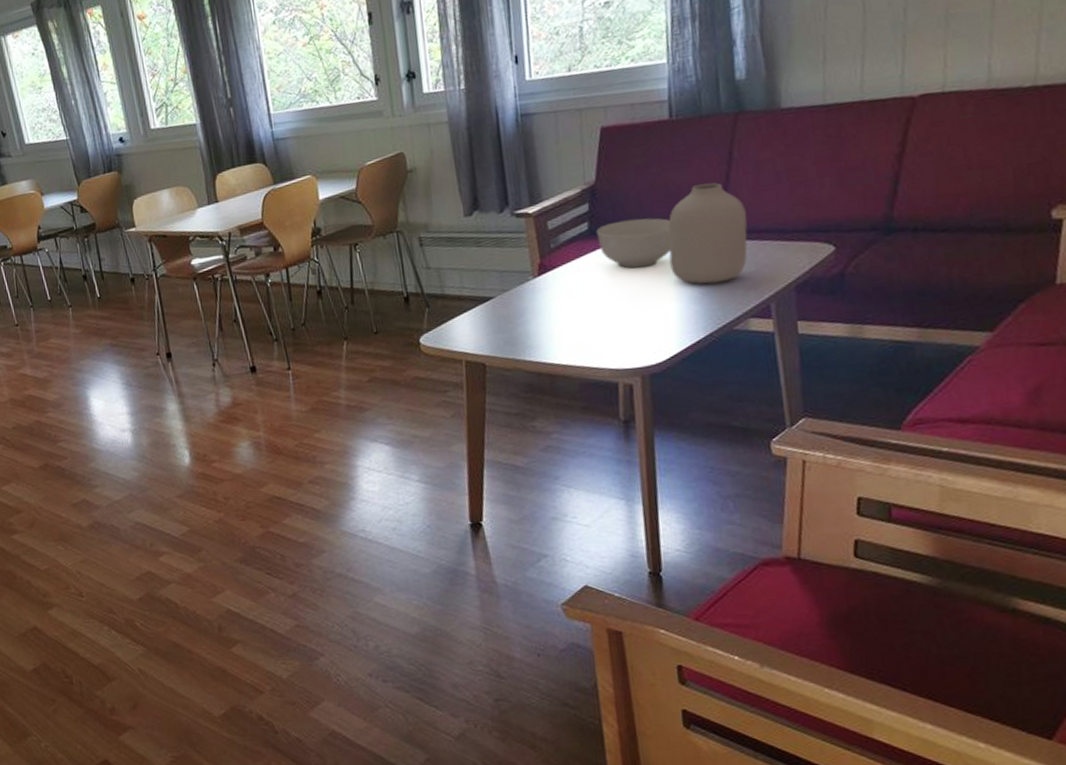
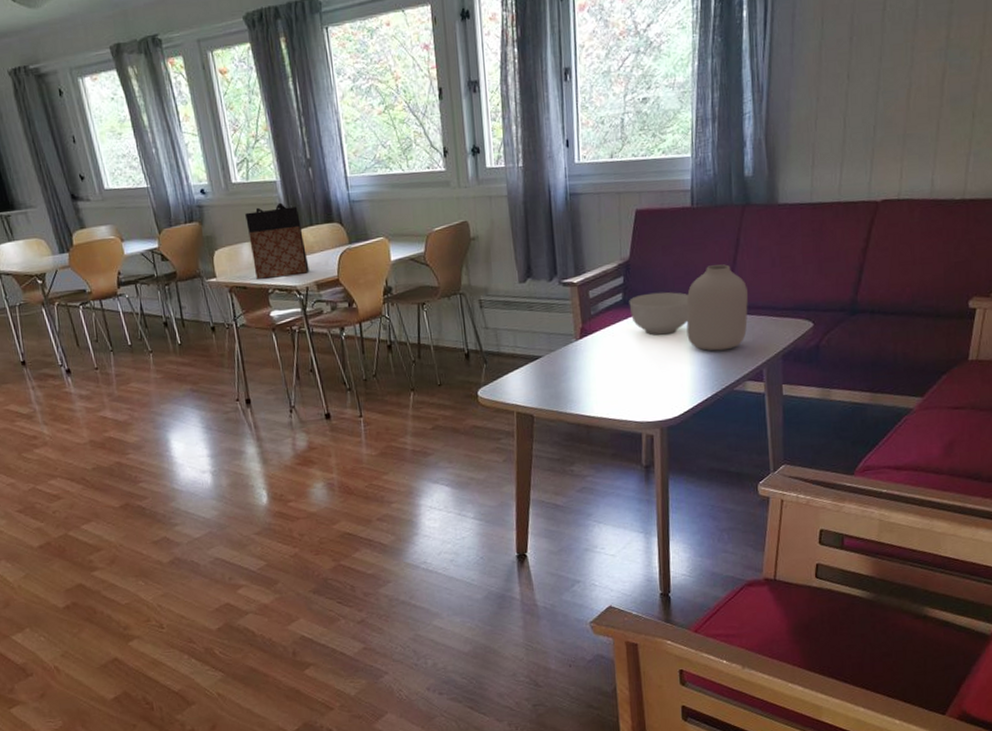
bag: none [164,145,232,227] -> present [245,202,309,279]

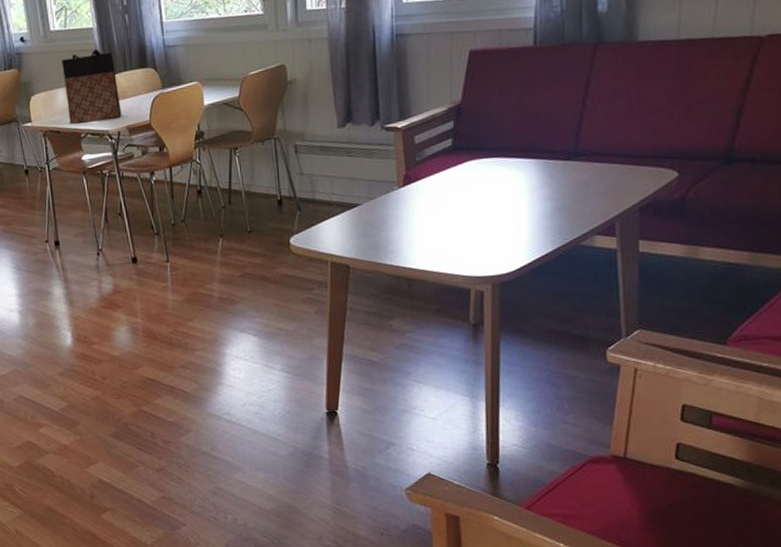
bowl: present [629,292,689,335] -> none [459,137,529,184]
vase: present [686,264,749,351] -> none [525,108,600,202]

